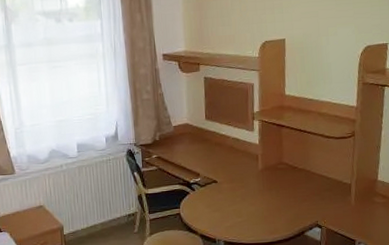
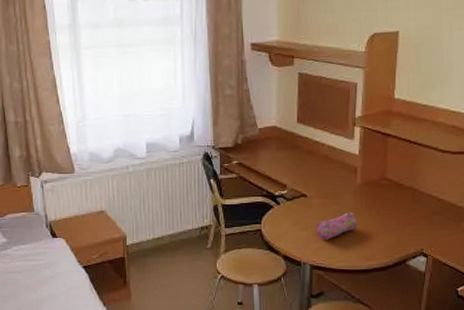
pencil case: none [226,193,261,219] -> present [315,212,357,240]

